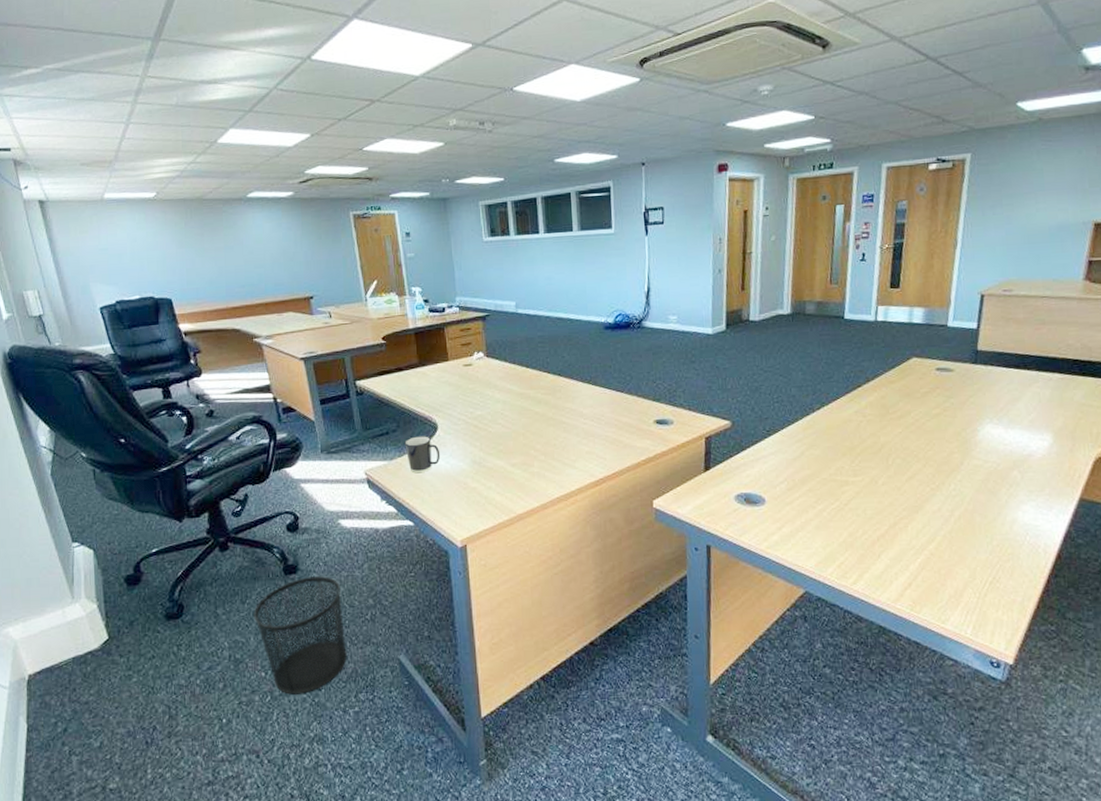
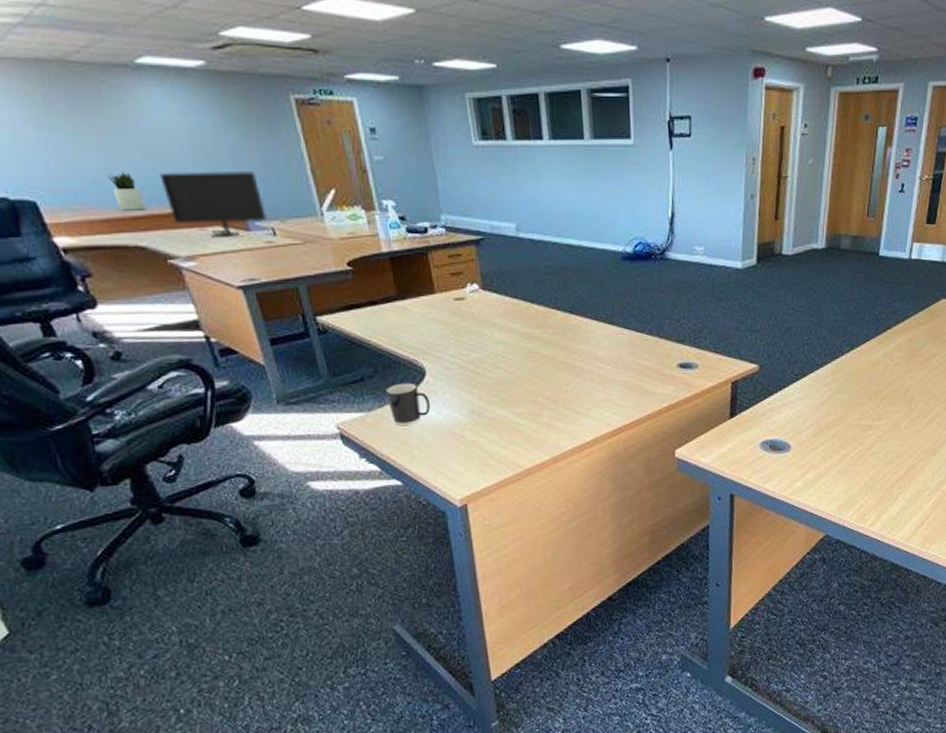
planter: none [219,274,244,304] -> present [106,171,148,213]
waste bin: present [253,575,347,695] -> none [206,545,331,677]
computer monitor: none [254,270,326,321] -> present [159,171,267,237]

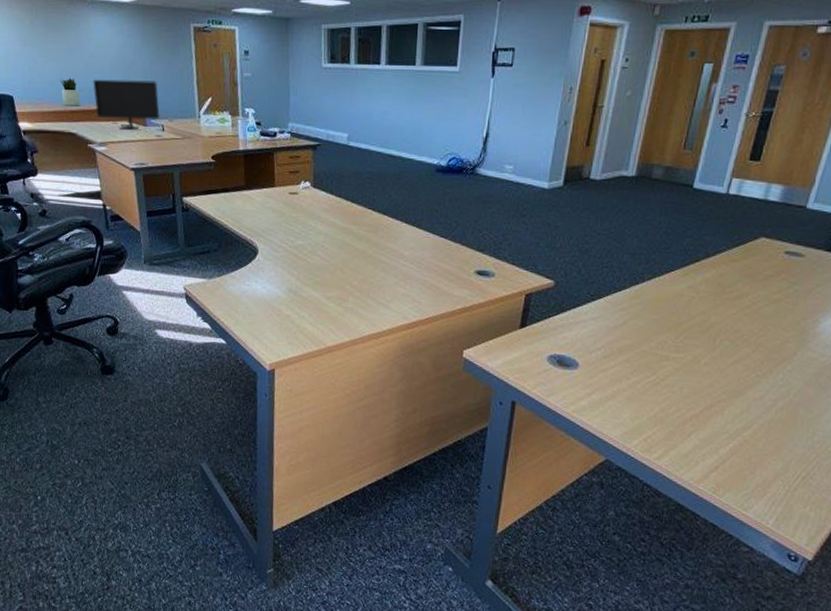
mug: present [385,382,431,426] -> none [224,258,258,295]

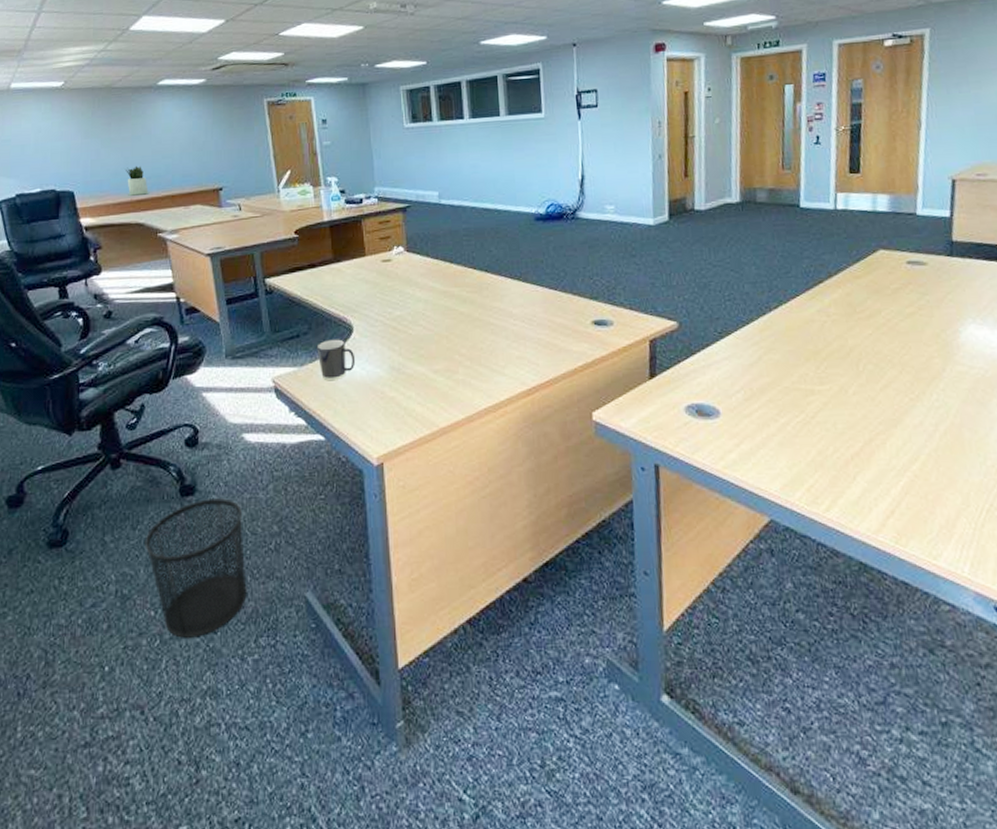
waste bin: none [71,378,153,485] -> present [145,497,247,638]
computer monitor: present [93,79,160,130] -> none [162,160,236,214]
mug: none [224,258,258,295] -> present [316,339,356,381]

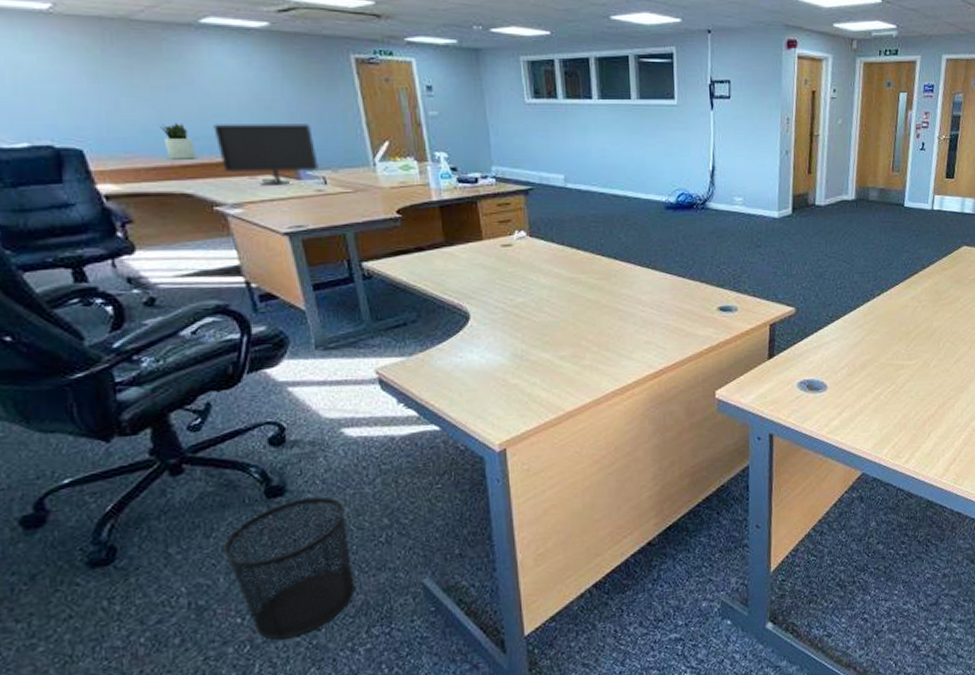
computer monitor: none [162,160,236,214] -> present [213,124,319,186]
mug: present [316,339,356,381] -> none [427,327,474,371]

